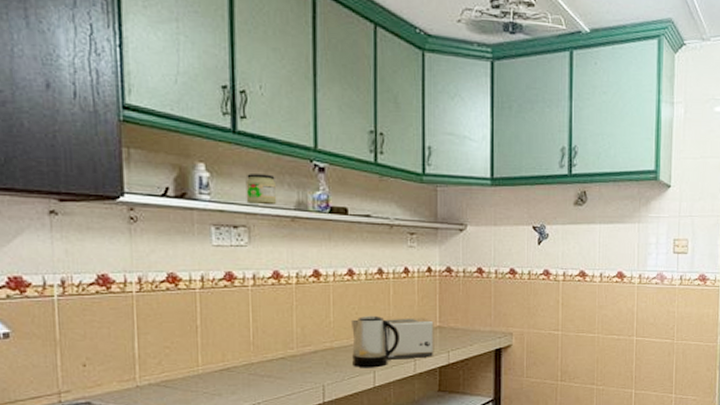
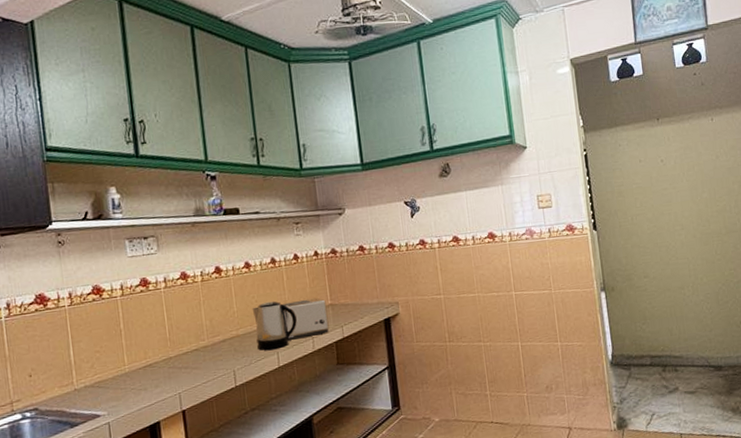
jar: present [245,174,277,205] -> none [150,188,179,217]

